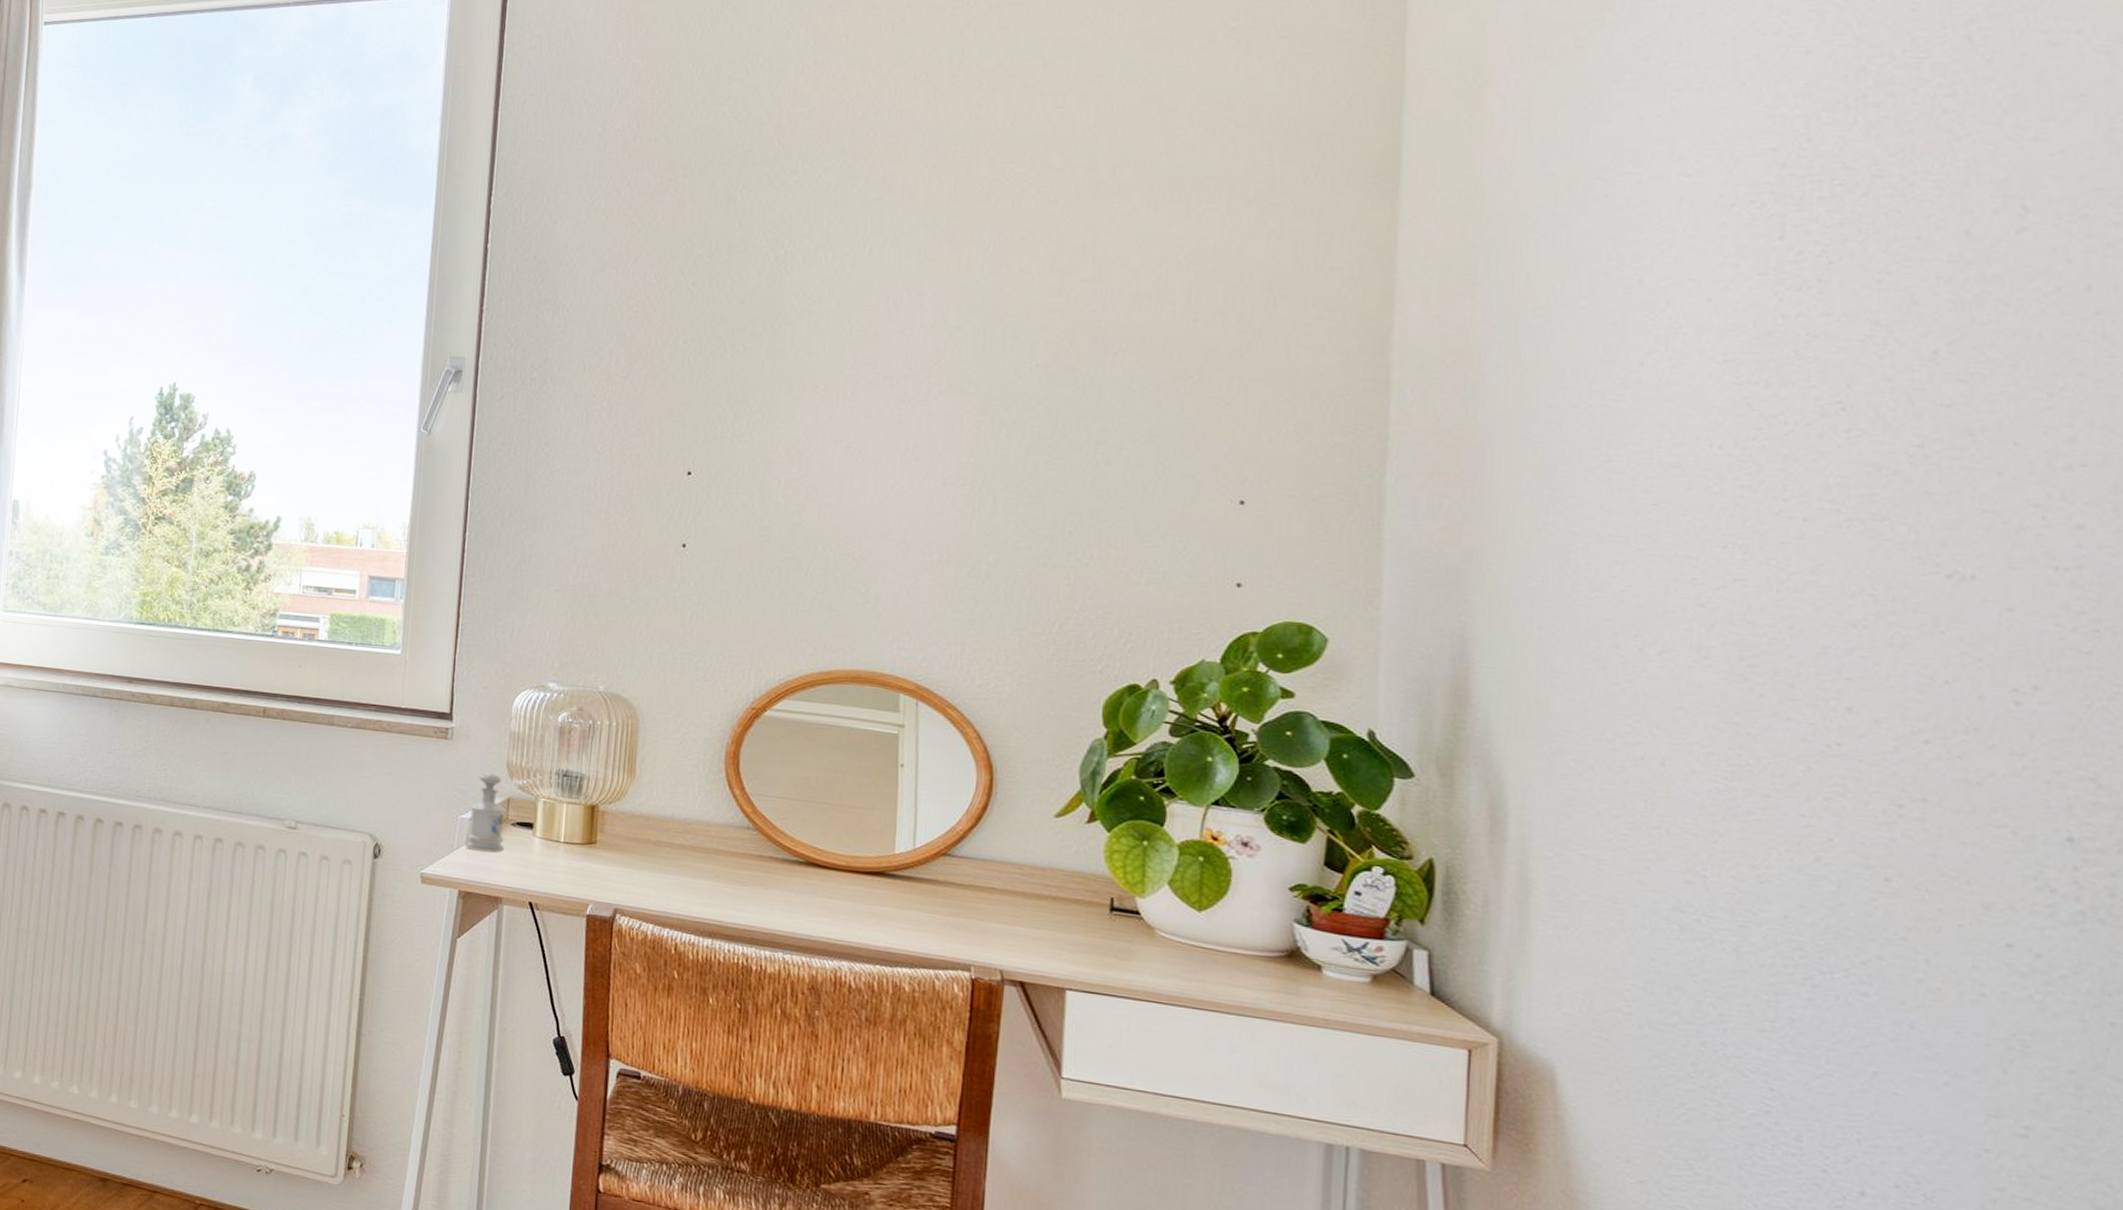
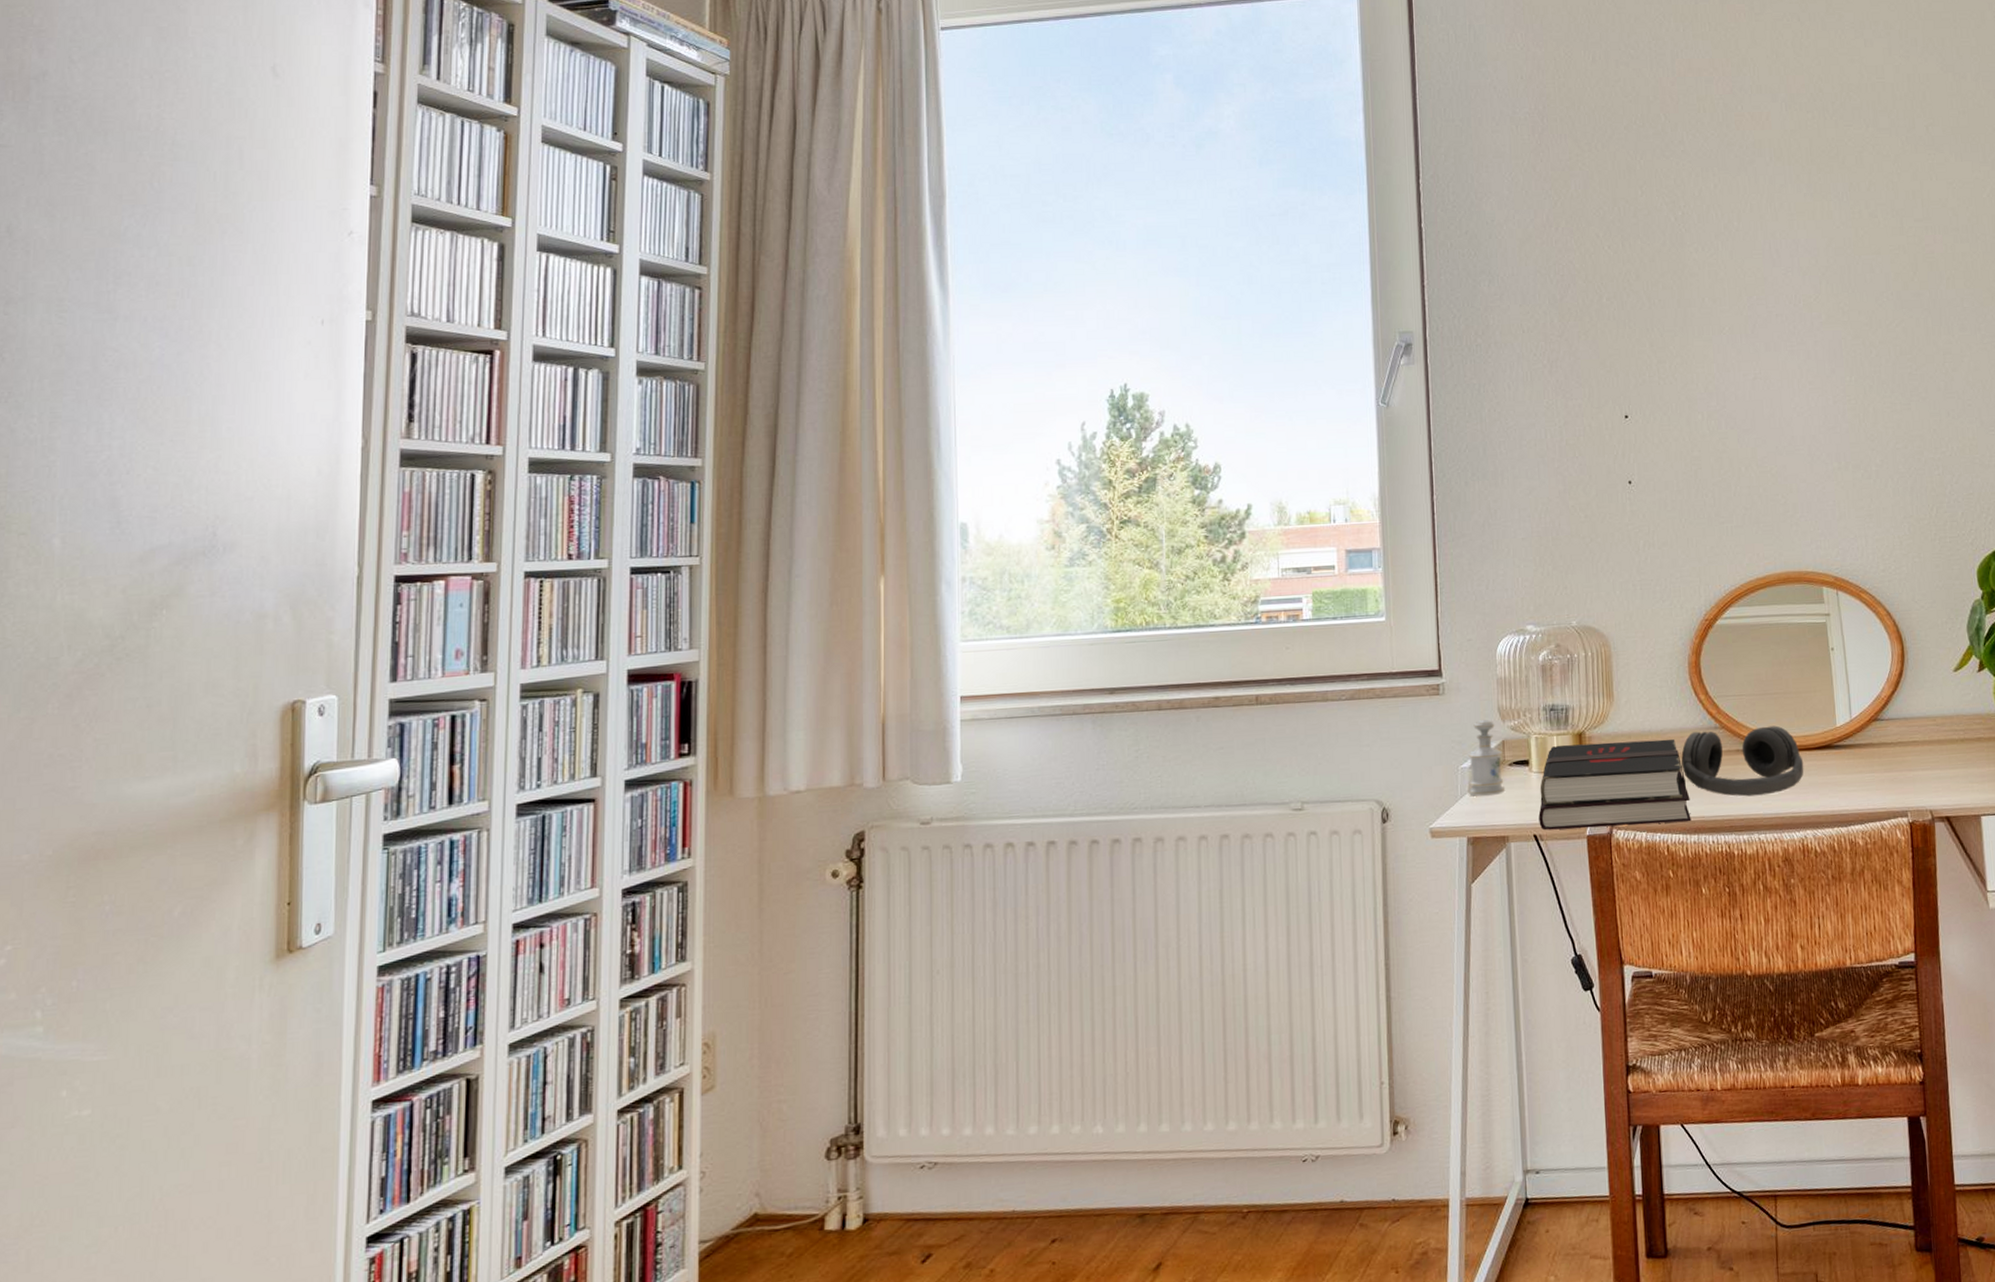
hardback book: none [536,813,708,924] -> present [1538,738,1691,830]
headphones: none [703,828,849,913] -> present [1681,725,1804,797]

